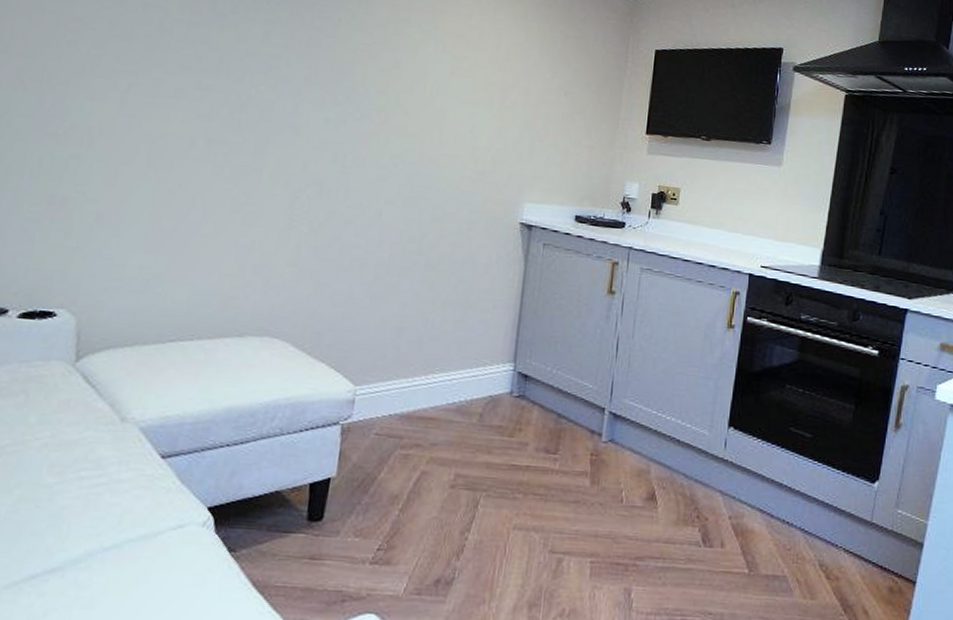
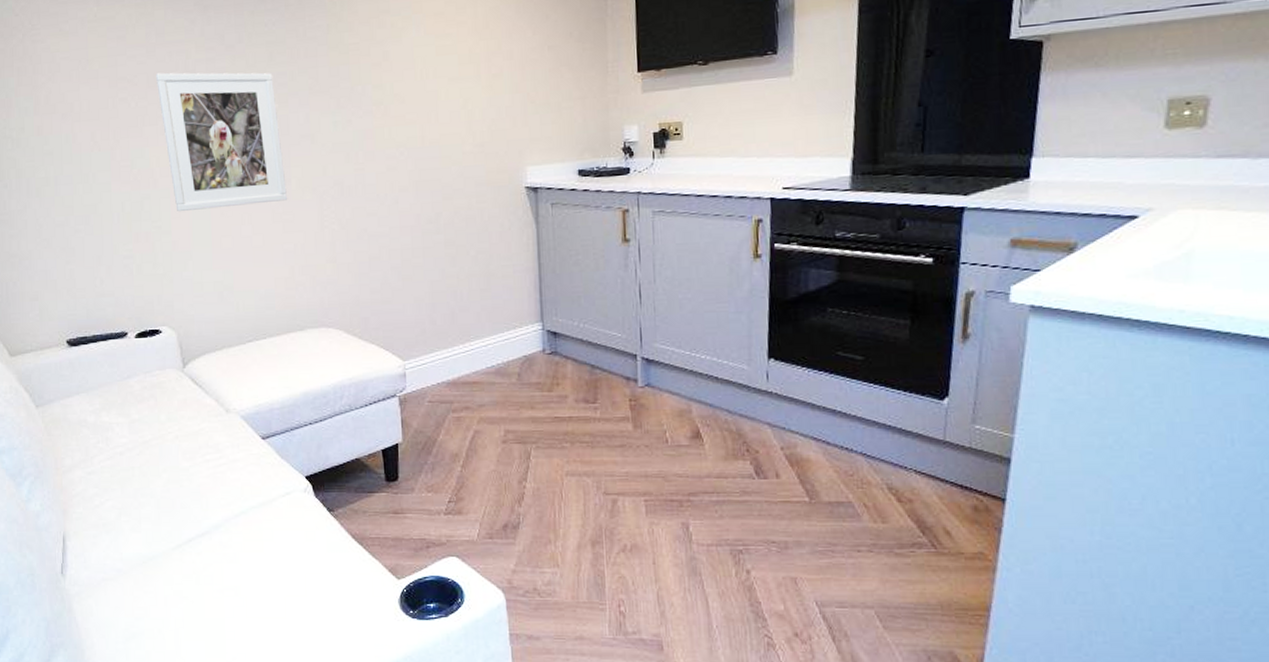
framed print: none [111,23,266,191] -> present [155,72,288,212]

